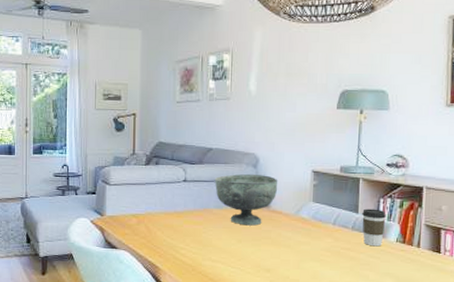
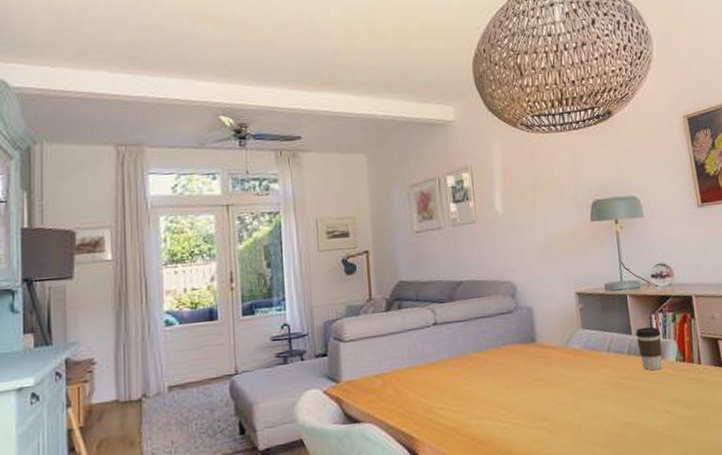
decorative bowl: present [214,174,278,226] -> none [469,304,542,368]

